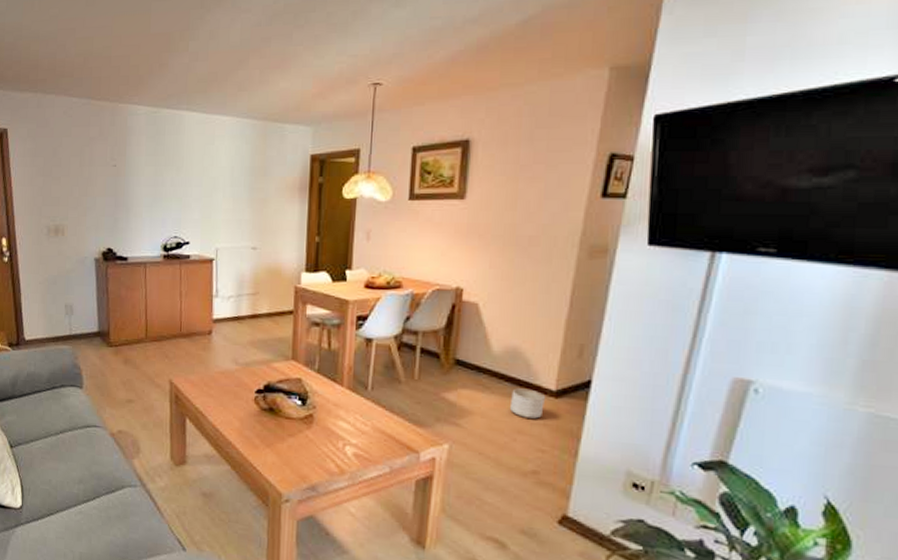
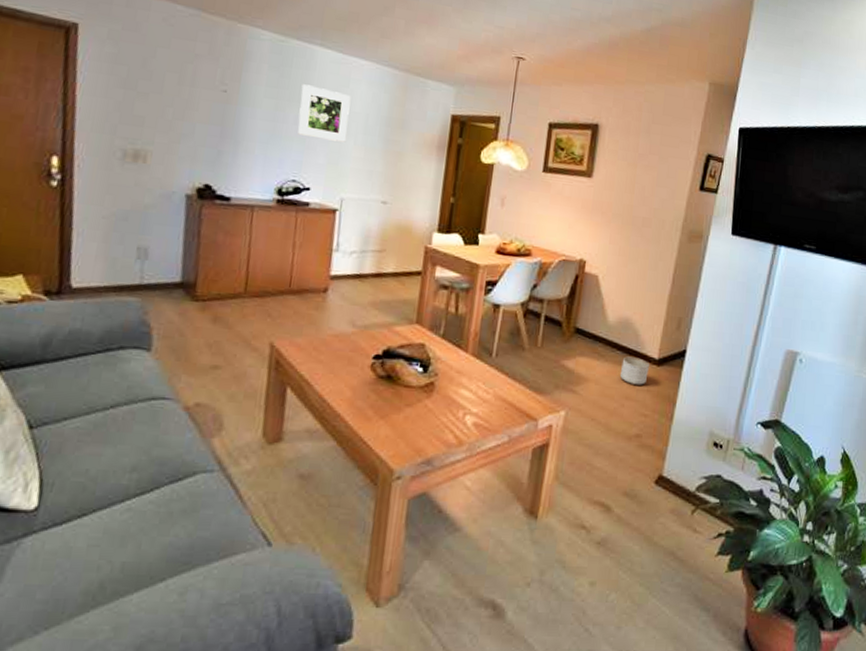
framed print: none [174,148,217,196] -> present [298,84,351,143]

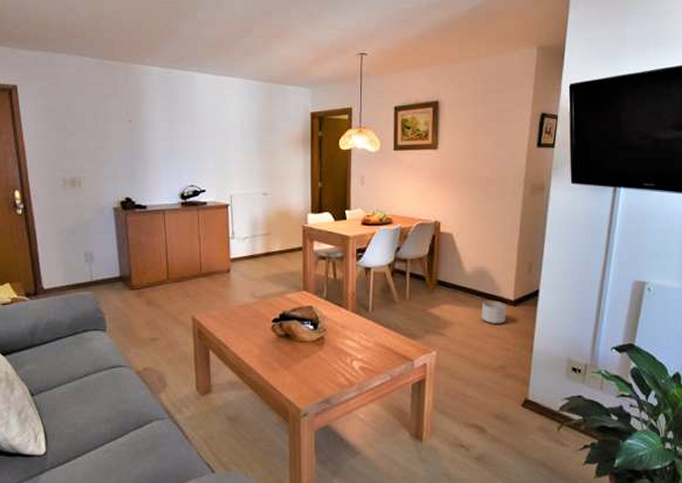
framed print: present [298,84,351,143] -> none [188,106,228,149]

